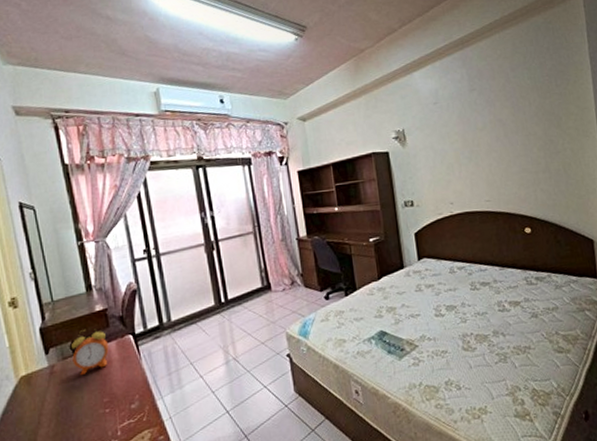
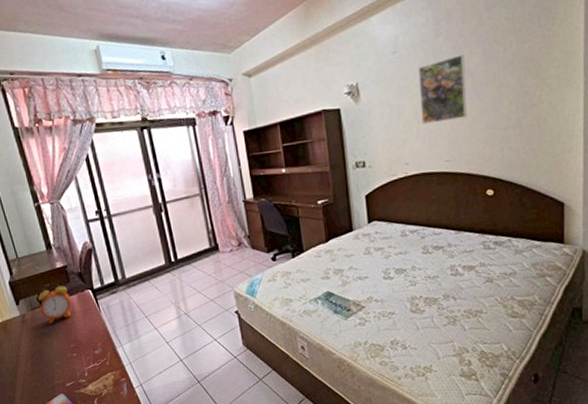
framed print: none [457,107,502,167] -> present [418,54,467,124]

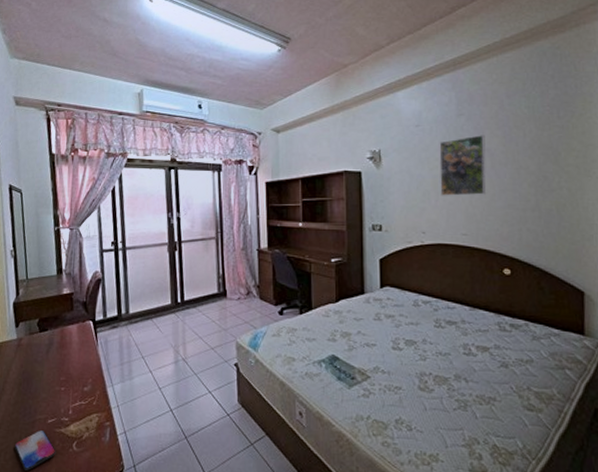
alarm clock: present [38,283,72,325] -> none [38,310,71,352]

